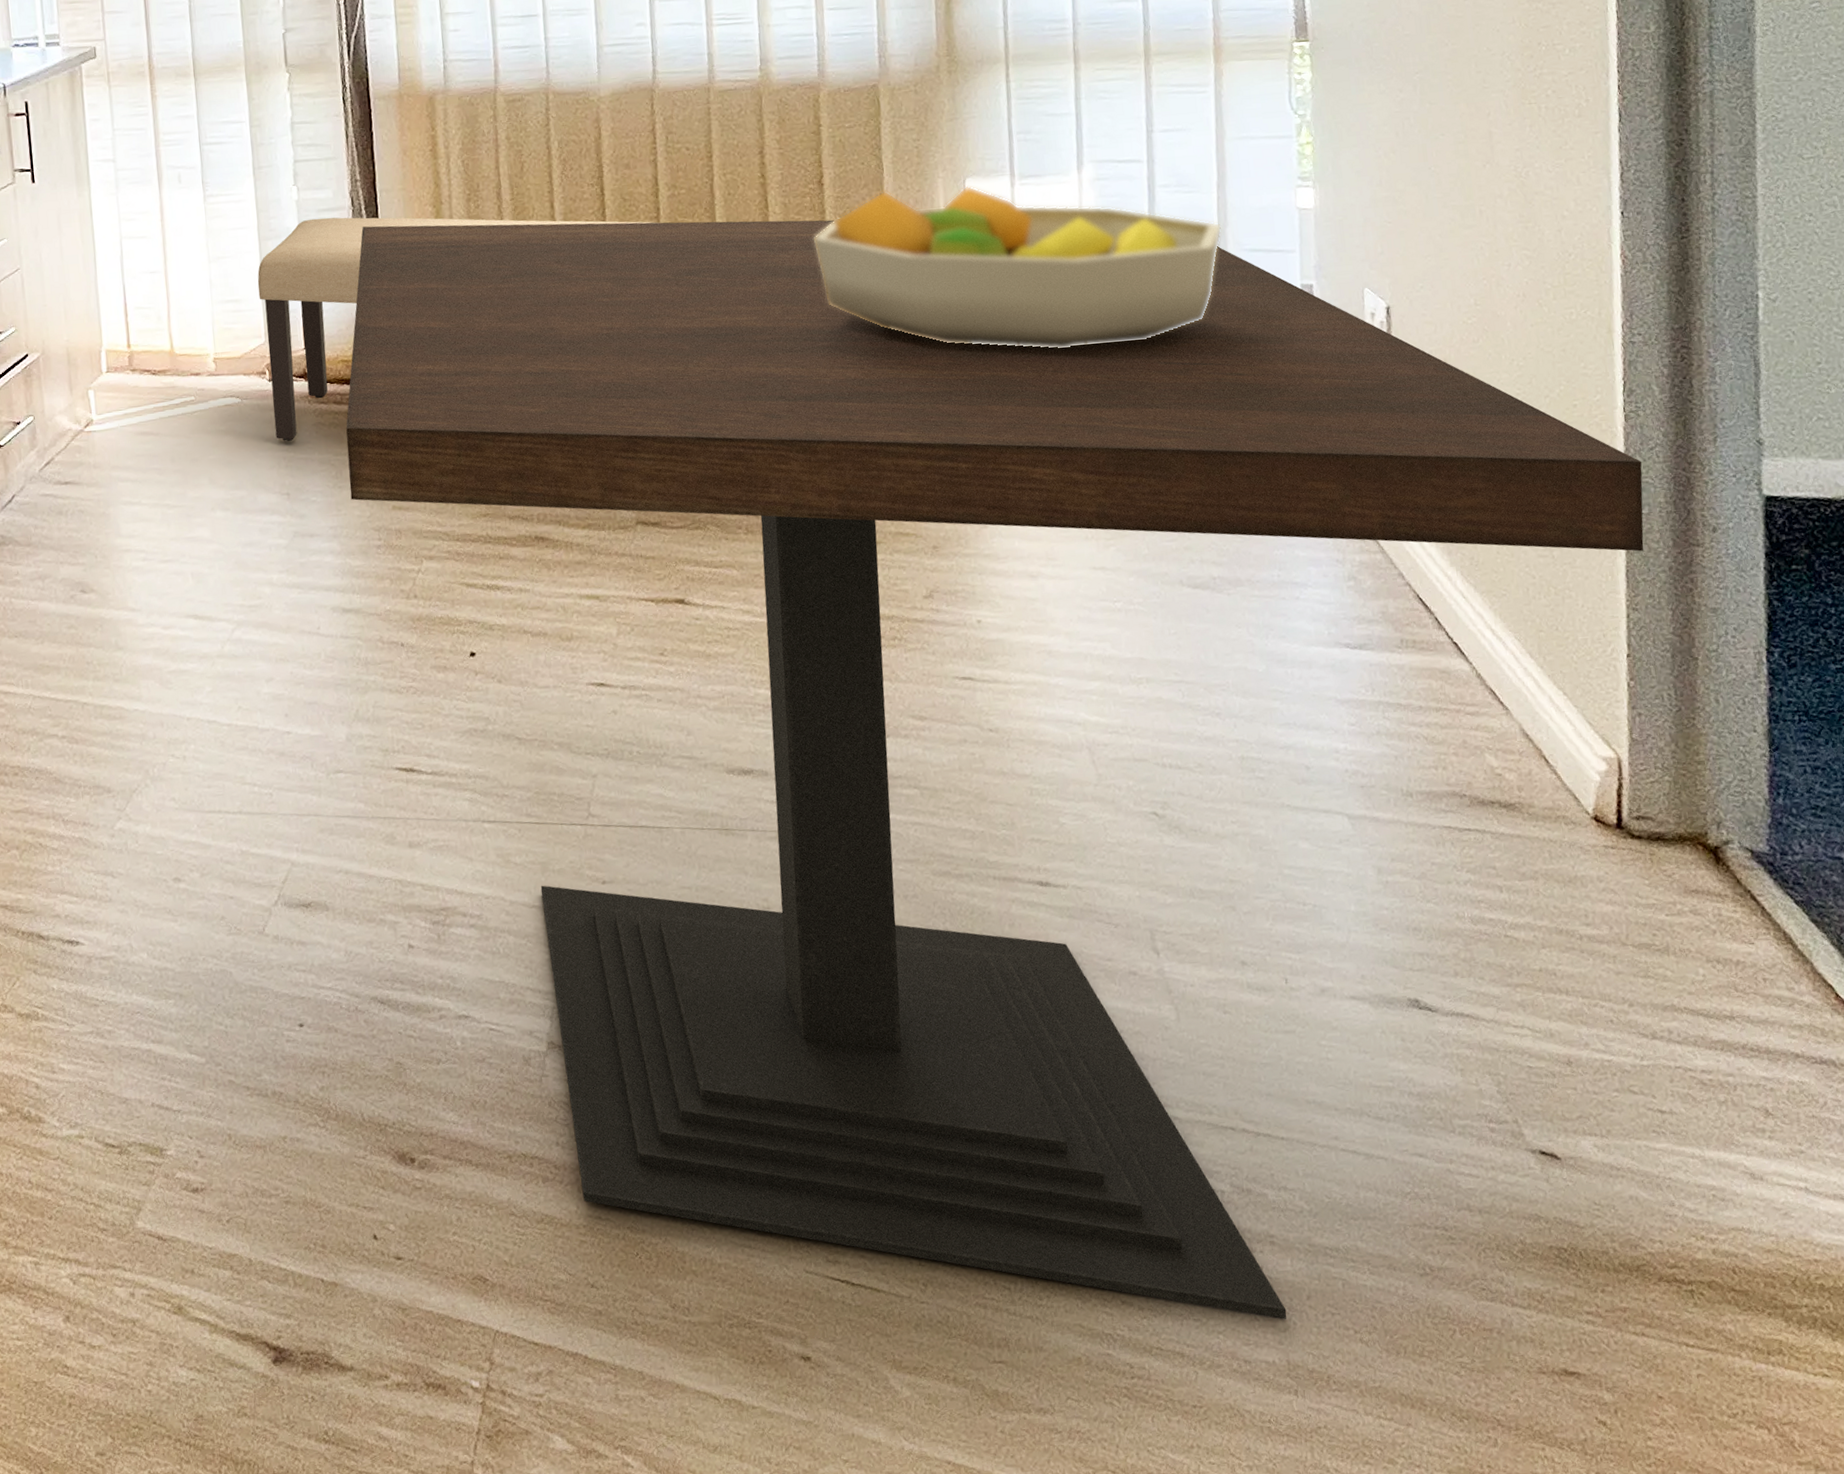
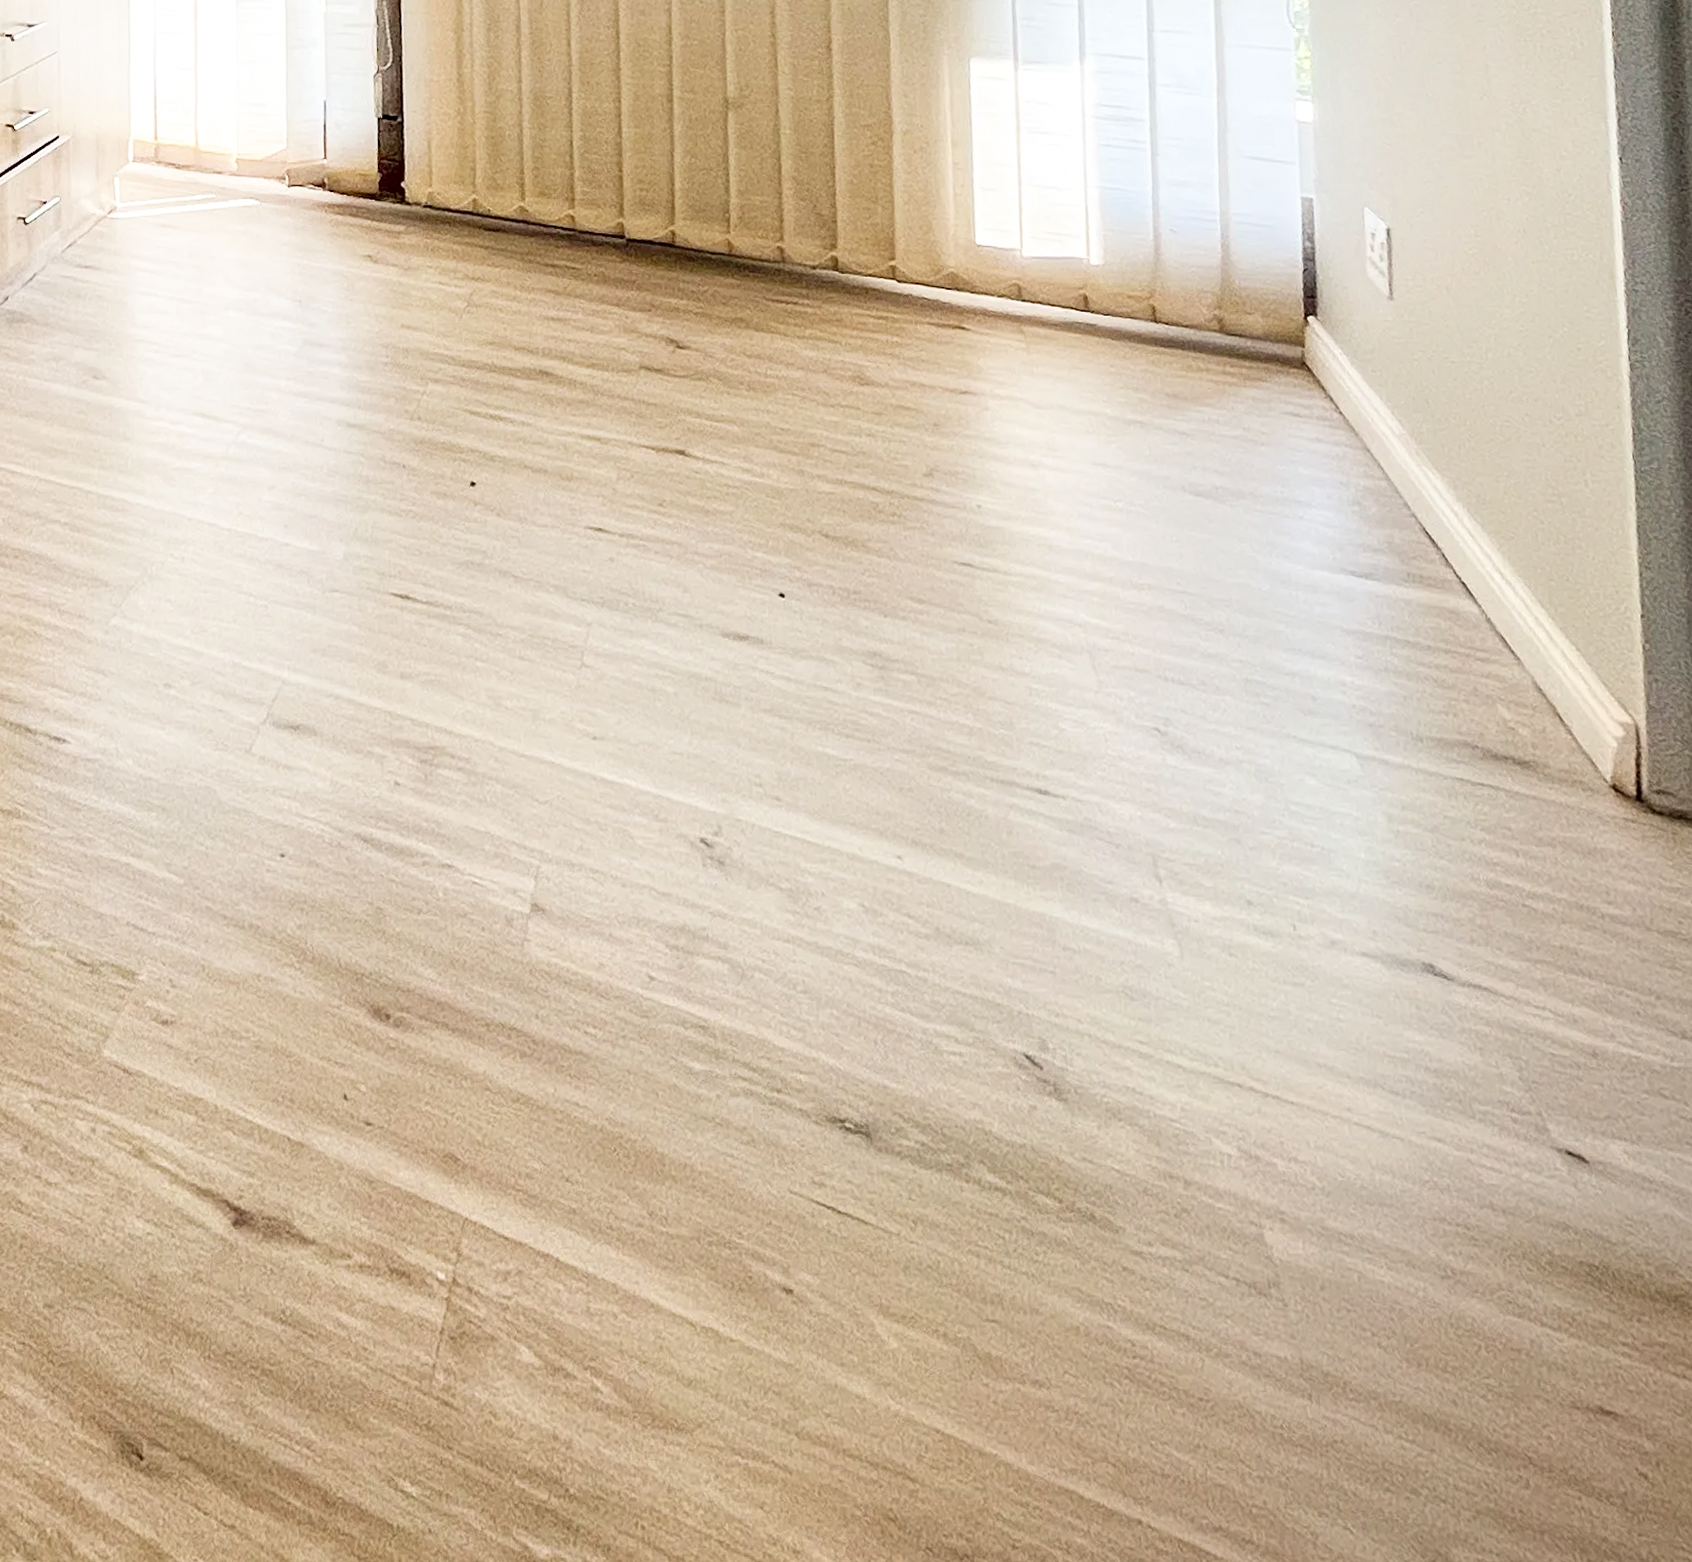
bench: present [257,217,658,442] -> none [282,32,670,249]
dining table: present [346,219,1644,1320] -> none [359,45,1655,1310]
fruit bowl: present [814,185,1222,348] -> none [821,62,1223,236]

